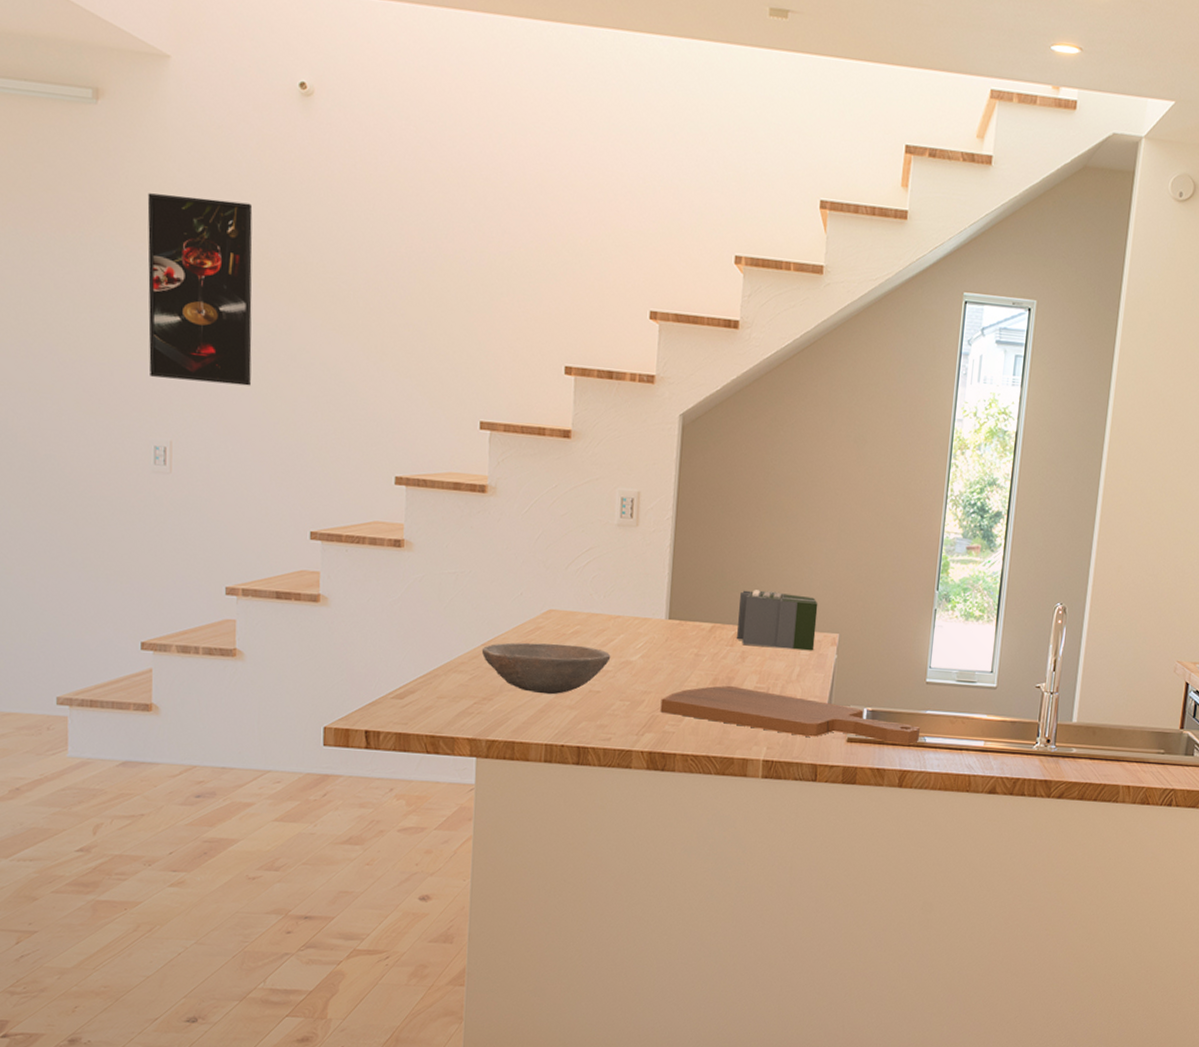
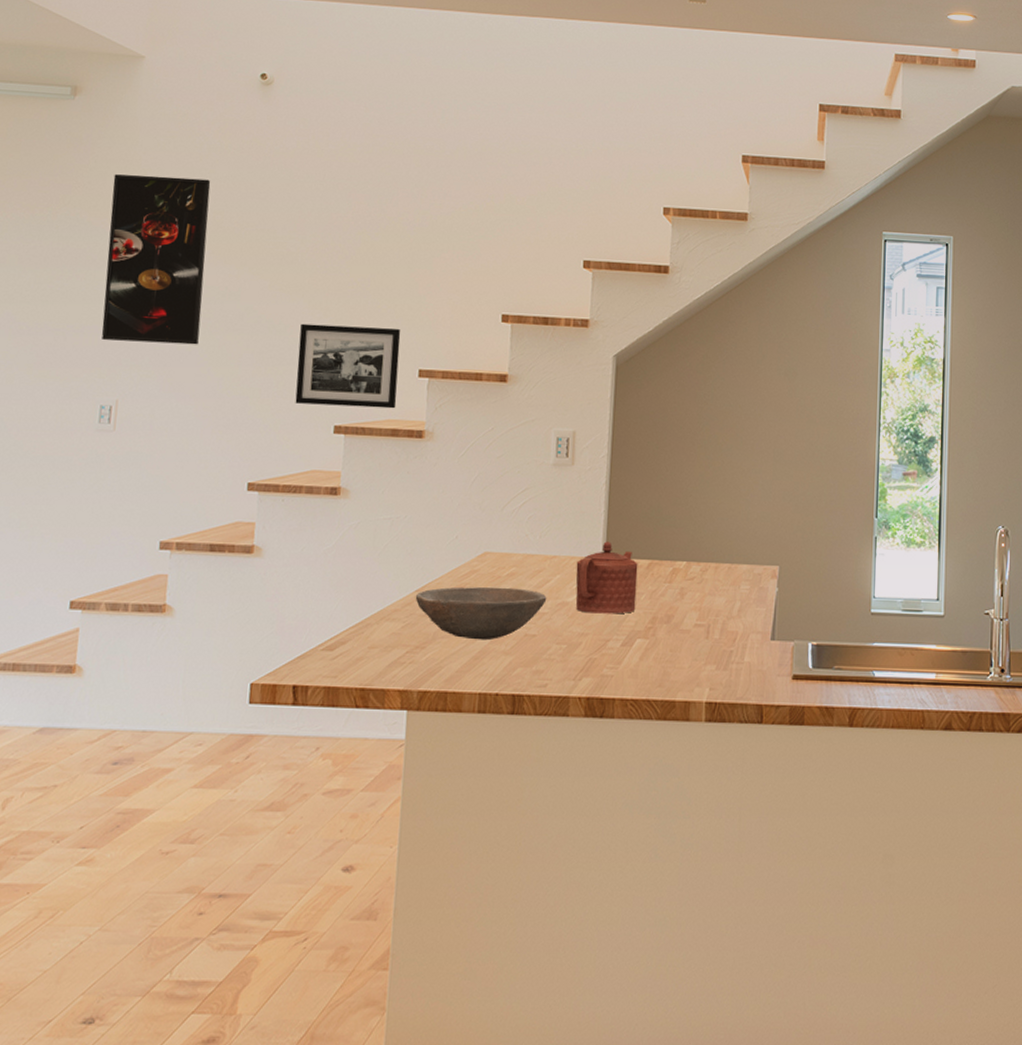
picture frame: none [354,367,461,462] -> present [295,323,401,409]
teapot: none [639,603,701,675] -> present [576,541,638,614]
cutting board: present [660,685,921,745] -> none [598,623,869,681]
toaster: present [737,590,818,651] -> none [675,524,757,585]

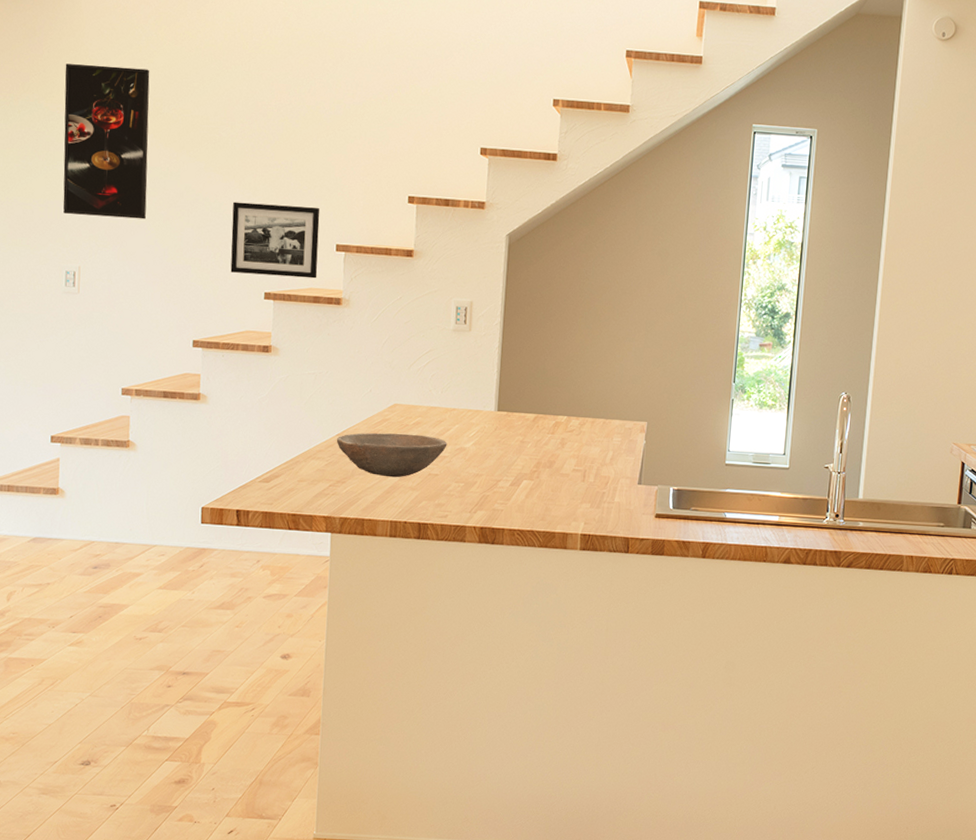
teapot: present [576,541,638,614] -> none [472,397,526,459]

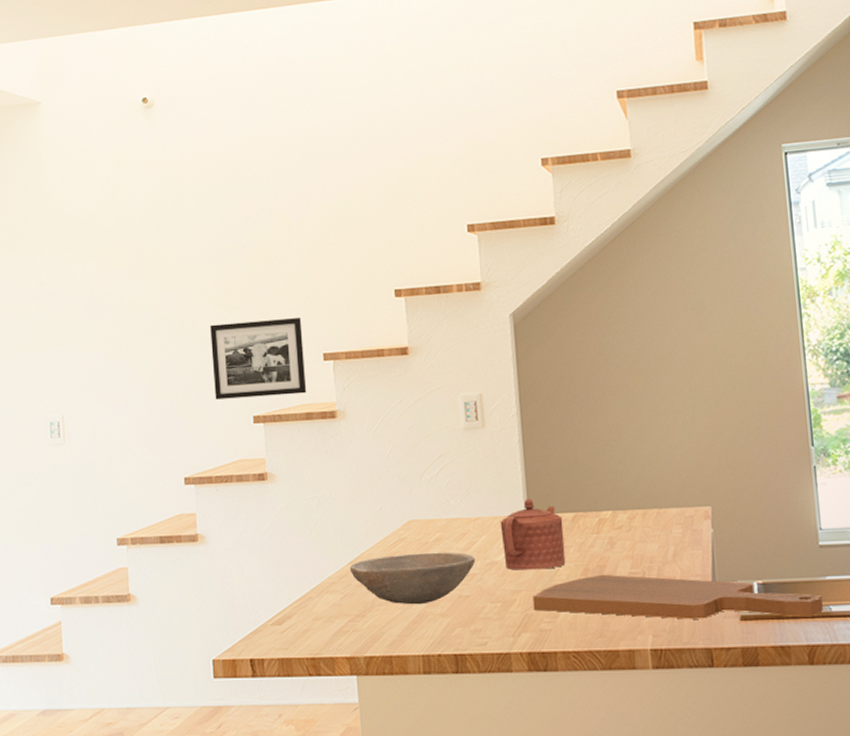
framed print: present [63,63,150,220] -> none [31,204,123,363]
teapot: none [472,397,526,459] -> present [500,498,566,570]
cutting board: none [490,468,721,520] -> present [532,574,823,619]

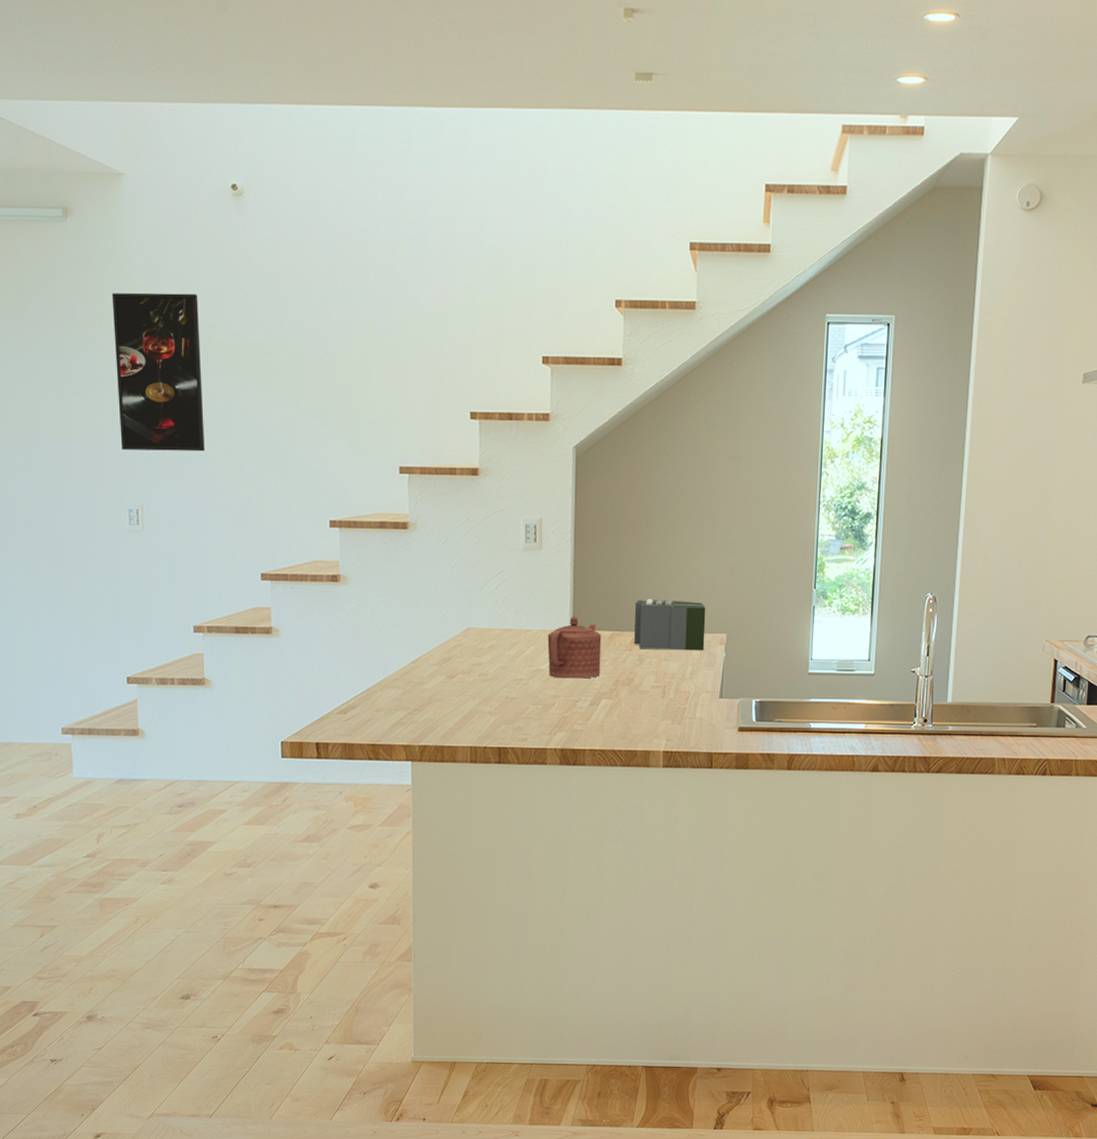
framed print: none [31,204,123,363] -> present [112,292,205,452]
picture frame: present [210,318,307,400] -> none [292,428,382,503]
bowl: present [349,552,476,605] -> none [411,657,523,703]
cutting board: present [532,574,823,619] -> none [569,686,806,731]
toaster: none [598,471,687,530] -> present [634,599,706,651]

